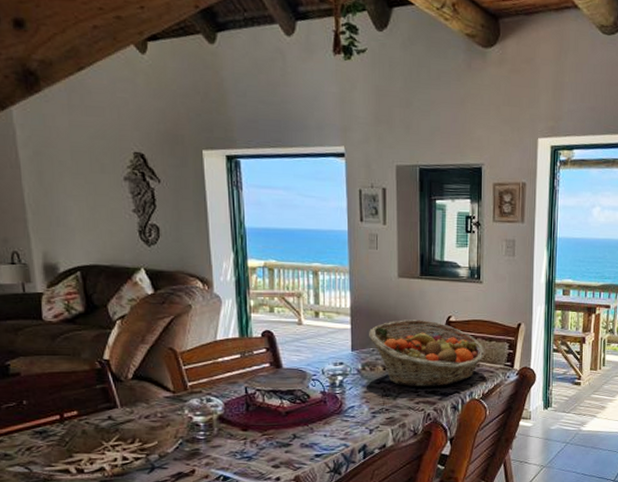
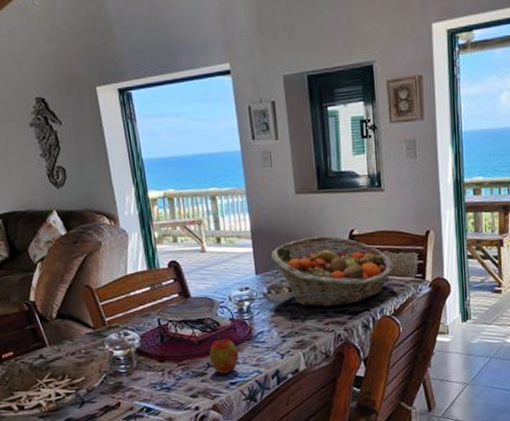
apple: none [296,407,327,447] -> present [209,335,239,375]

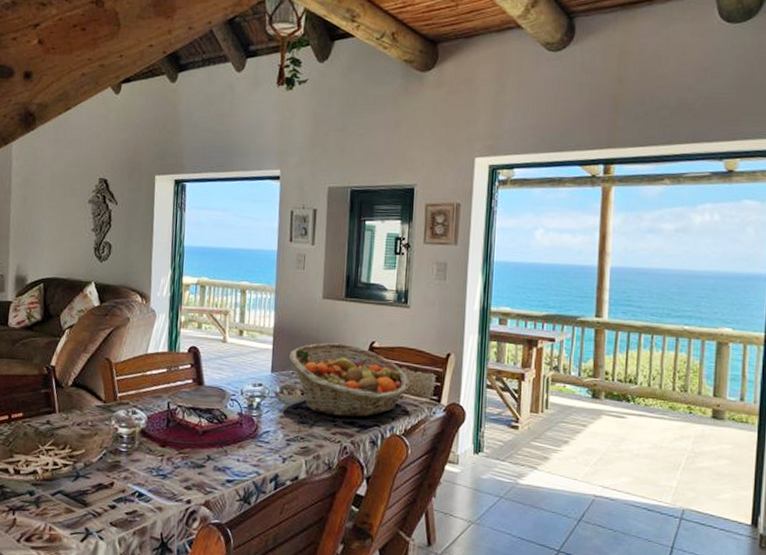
apple: present [209,335,239,375] -> none [210,428,241,471]

